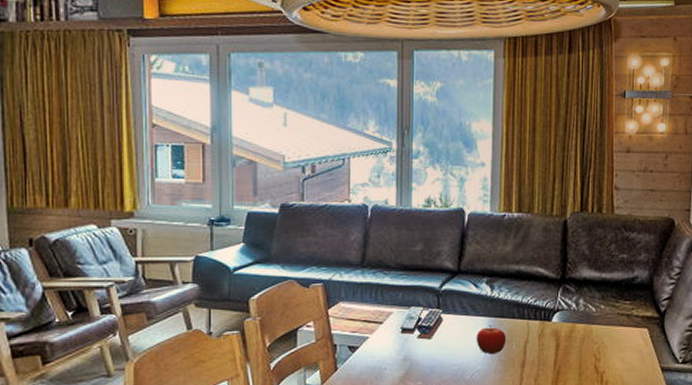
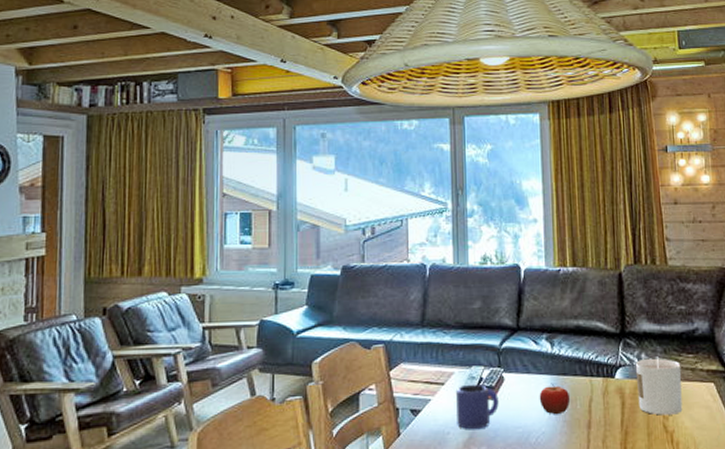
mug: none [394,323,436,367] -> present [456,384,499,430]
candle: none [572,302,617,357] -> present [635,356,683,415]

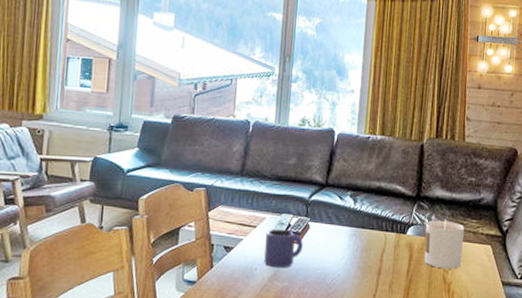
fruit: present [539,383,571,415] -> none [338,234,366,261]

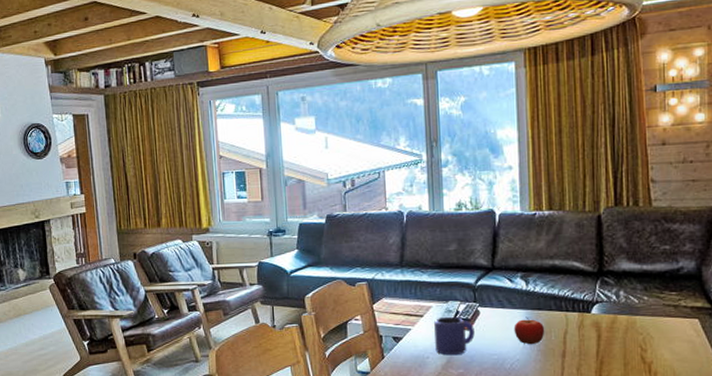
fruit: none [338,234,366,261] -> present [514,317,545,345]
candle: present [424,219,465,269] -> none [613,294,663,348]

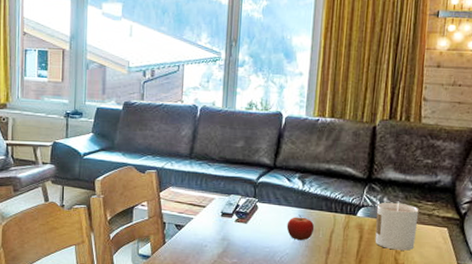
mug: present [434,316,475,356] -> none [214,209,252,246]
candle: none [613,294,663,348] -> present [375,201,419,251]

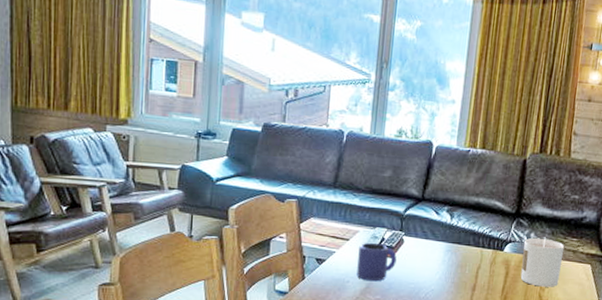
mug: none [214,209,252,246] -> present [356,242,397,282]
fruit: present [286,214,315,241] -> none [433,249,461,277]

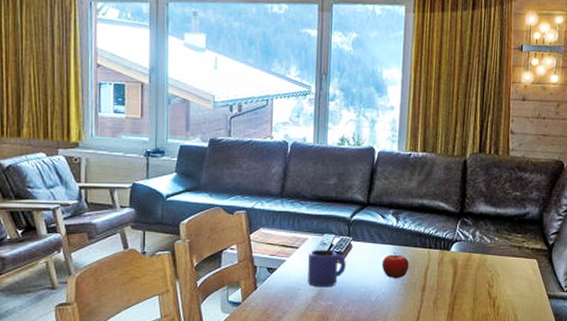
fruit: none [433,249,461,277] -> present [382,252,410,279]
candle: present [520,237,565,287] -> none [468,234,510,284]

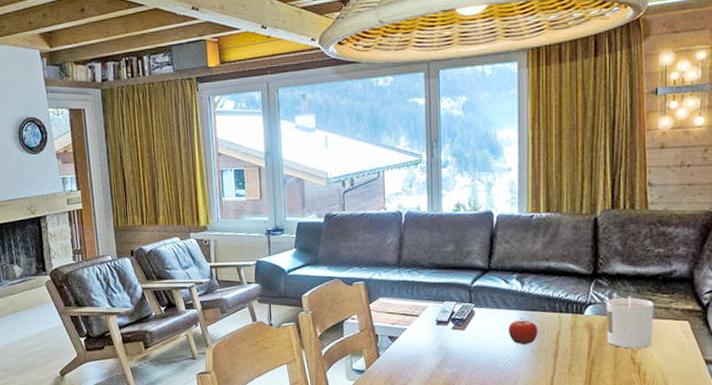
mug: present [308,249,346,288] -> none [430,316,469,355]
candle: none [468,234,510,284] -> present [606,296,655,349]

